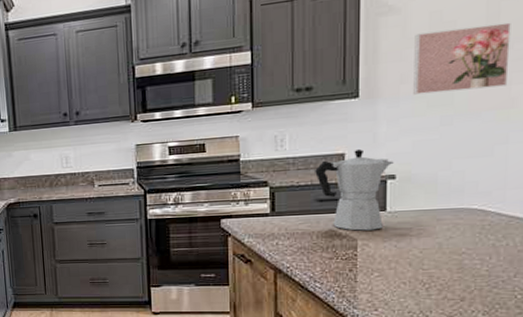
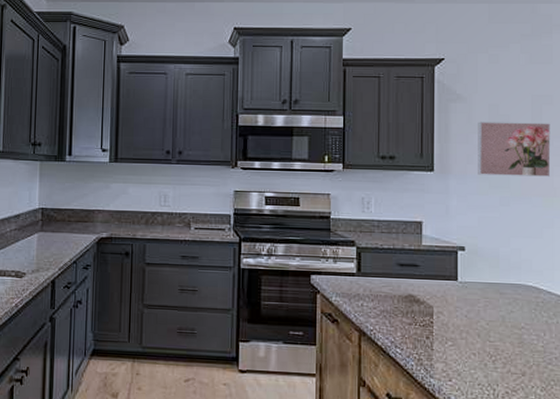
moka pot: present [315,148,394,231] -> none [397,218,463,299]

